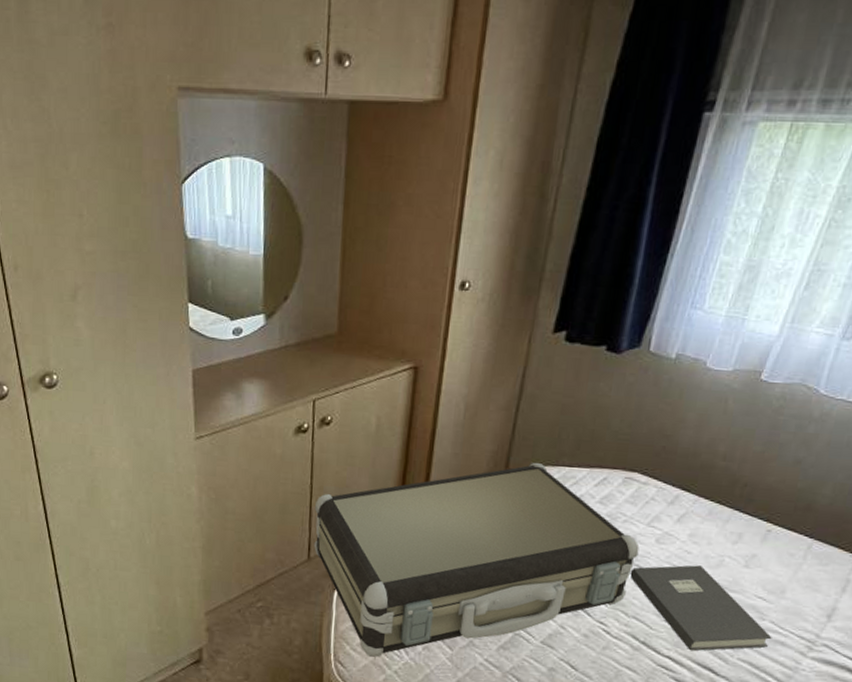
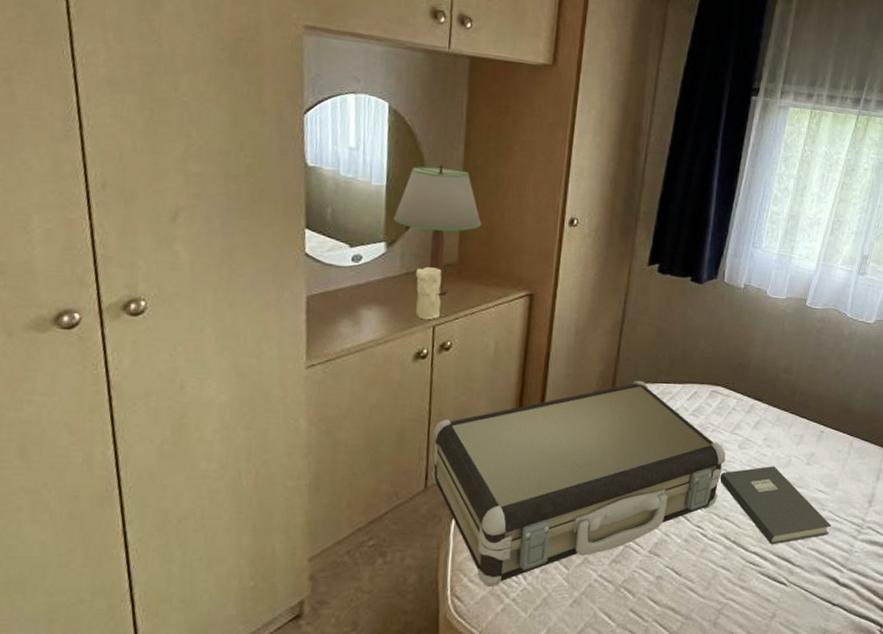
table lamp: none [271,227,362,369] -> present [393,163,481,295]
candle: none [294,339,322,394] -> present [415,267,442,320]

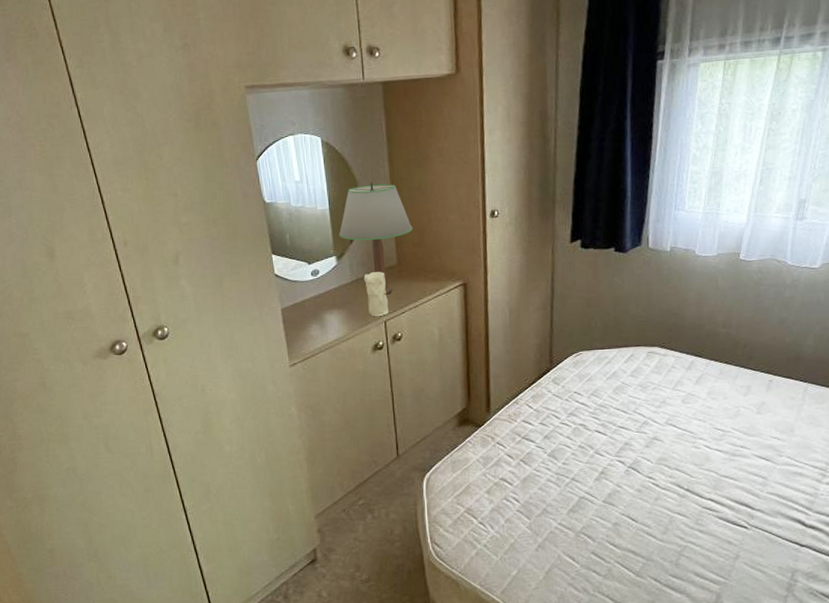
briefcase: present [431,381,726,587] -> none [397,350,670,535]
book: present [720,466,832,545] -> none [666,417,791,492]

